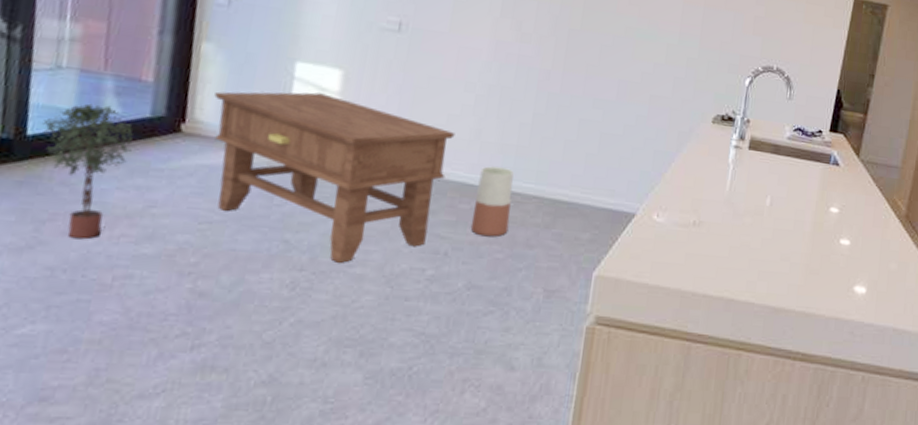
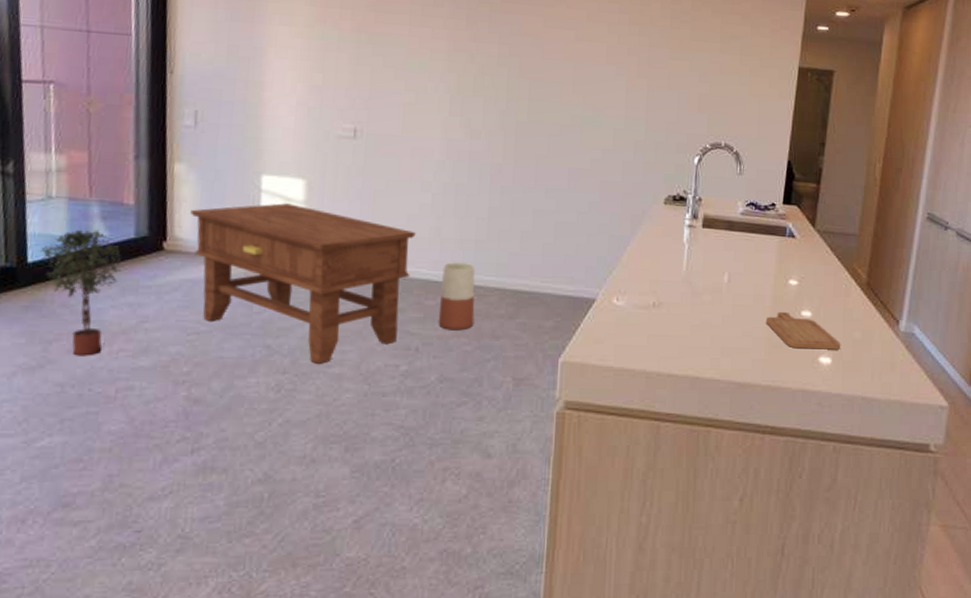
chopping board: none [804,238,877,280] -> present [765,311,841,350]

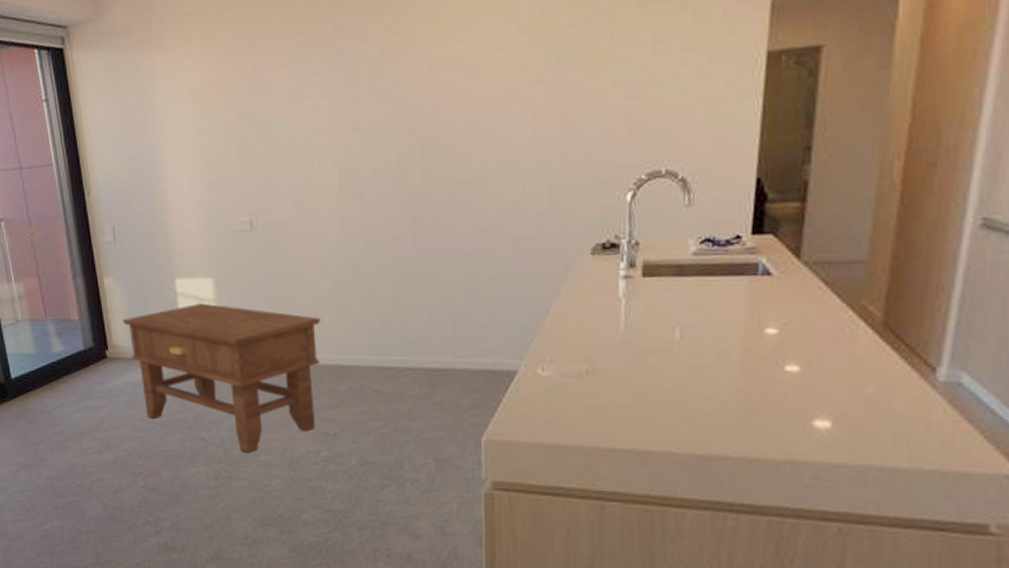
potted tree: present [40,229,121,356] -> none [18,345,78,454]
vase: present [438,262,475,331] -> none [351,344,389,414]
chopping board: present [765,311,841,350] -> none [734,367,845,412]

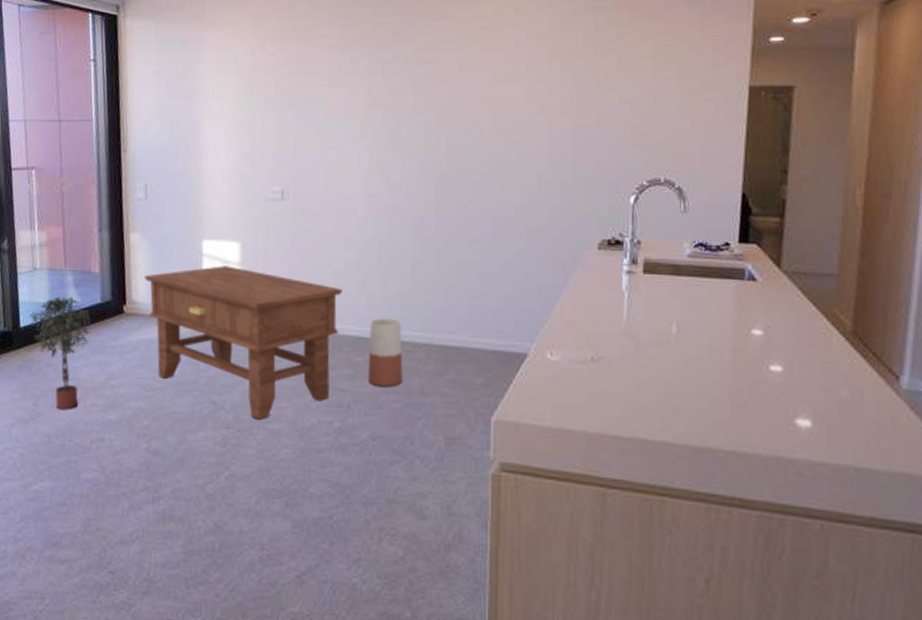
potted tree: none [18,345,78,454] -> present [29,296,91,410]
vase: none [351,344,389,414] -> present [367,318,403,388]

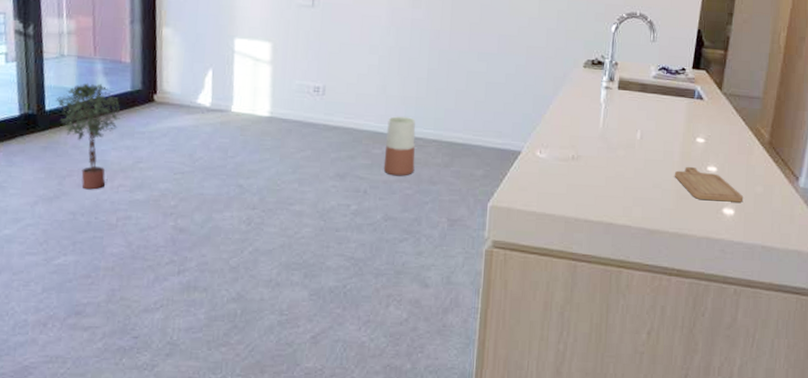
side table: present [144,266,343,420] -> none [176,63,365,202]
chopping board: none [725,365,823,411] -> present [674,166,744,202]

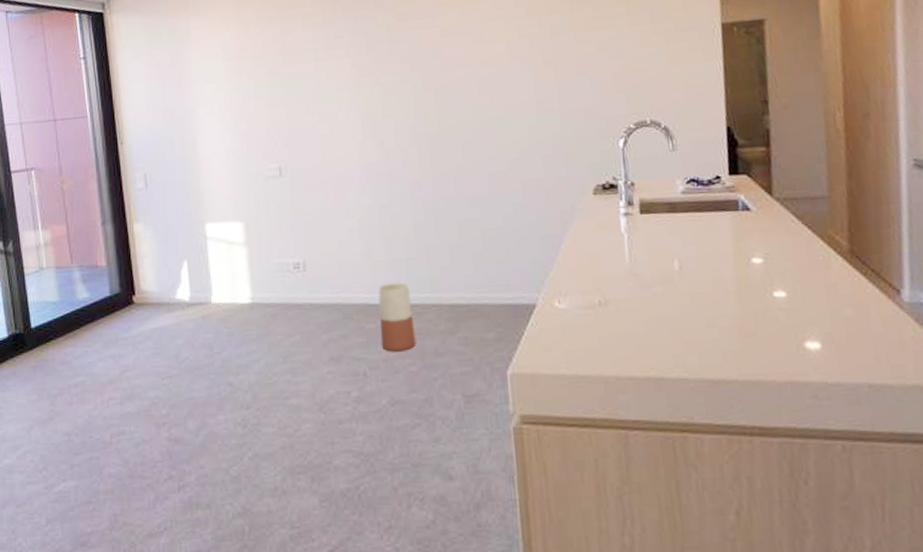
potted tree: present [56,83,120,190] -> none [40,292,103,407]
chopping board: present [674,166,744,202] -> none [731,294,830,335]

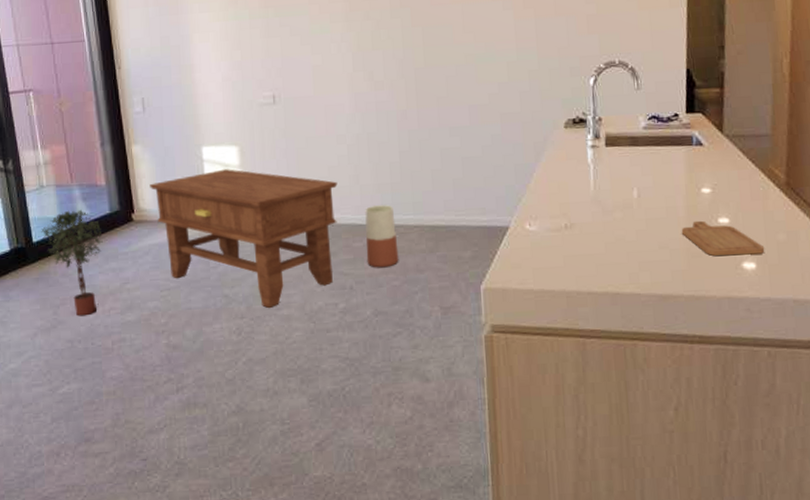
potted tree: none [40,292,103,407] -> present [41,209,103,316]
side table: none [151,246,348,397] -> present [150,169,338,308]
chopping board: none [731,294,830,335] -> present [681,220,765,257]

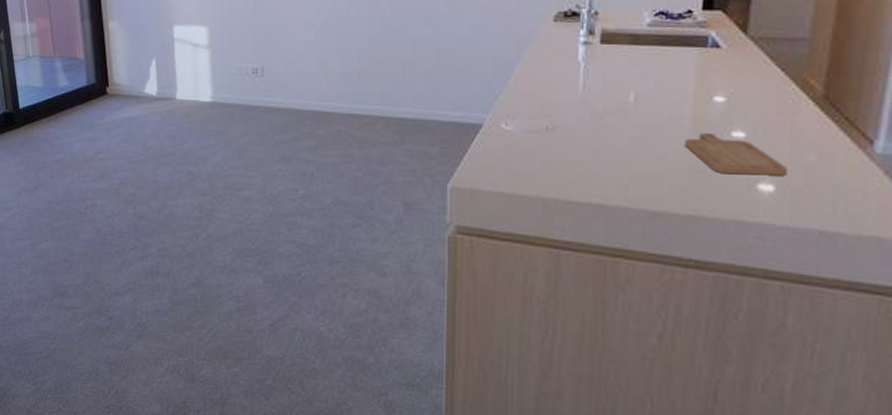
potted tree: present [41,209,103,316] -> none [27,80,80,180]
side table: present [150,169,338,308] -> none [124,49,304,188]
vase: present [365,205,399,268] -> none [329,93,362,158]

